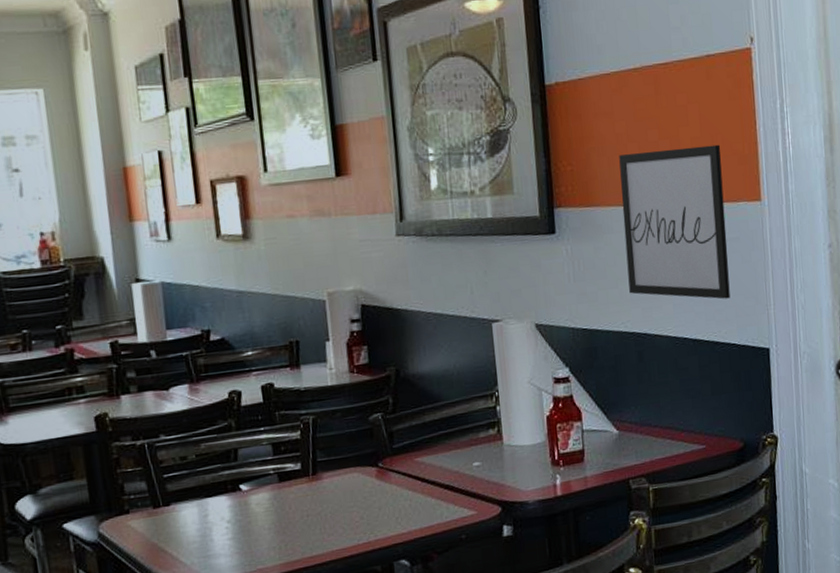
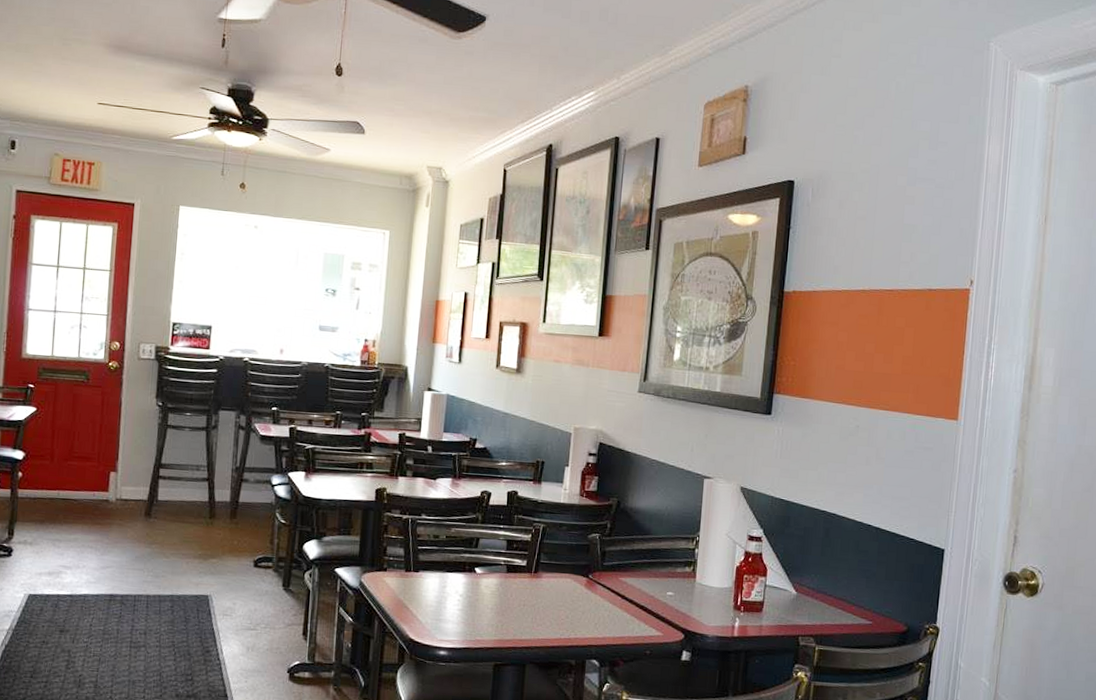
wall art: present [619,144,730,299] -> none [827,360,929,499]

